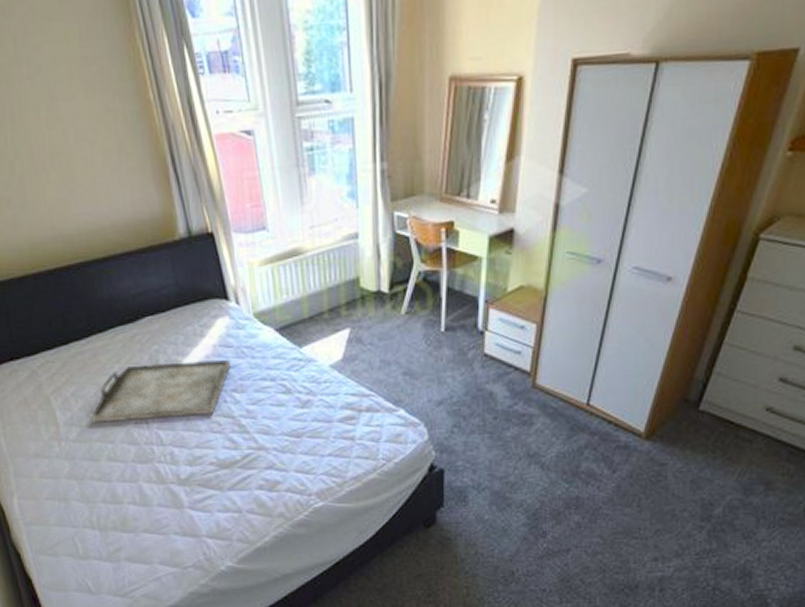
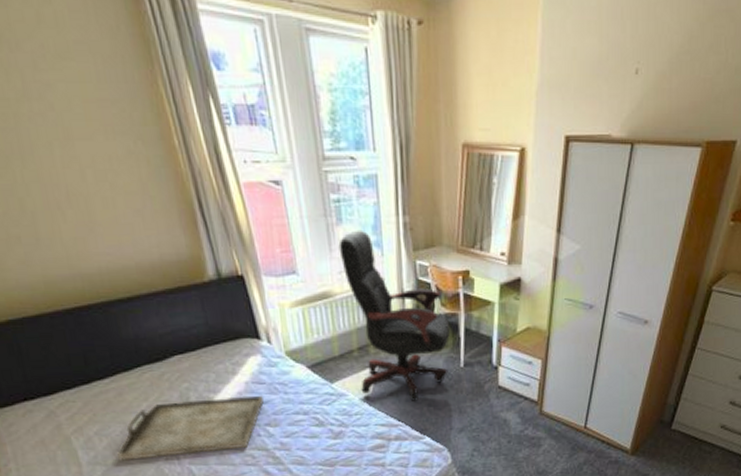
office chair: none [311,179,431,369] -> present [338,230,451,401]

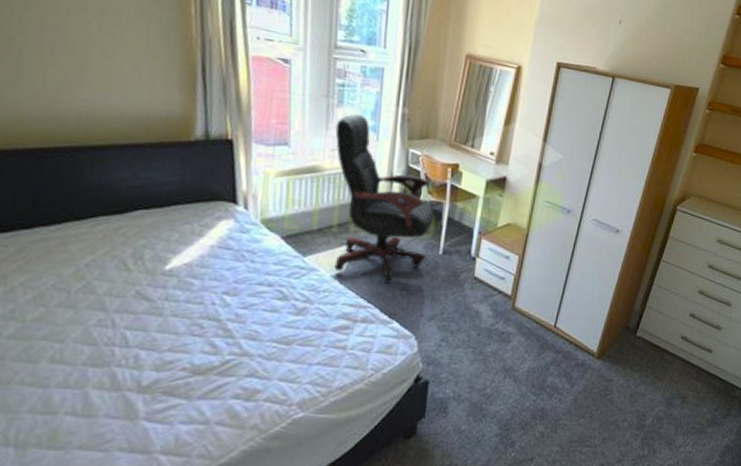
serving tray: present [117,395,265,461] -> none [39,258,228,318]

